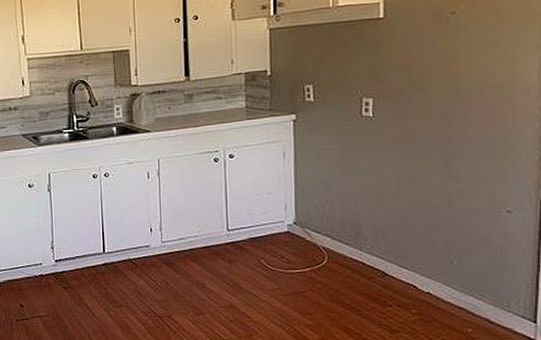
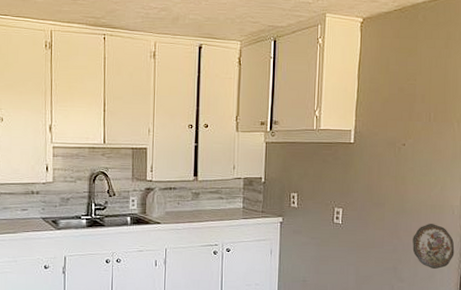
decorative plate: none [471,108,533,164] -> present [412,224,455,270]

